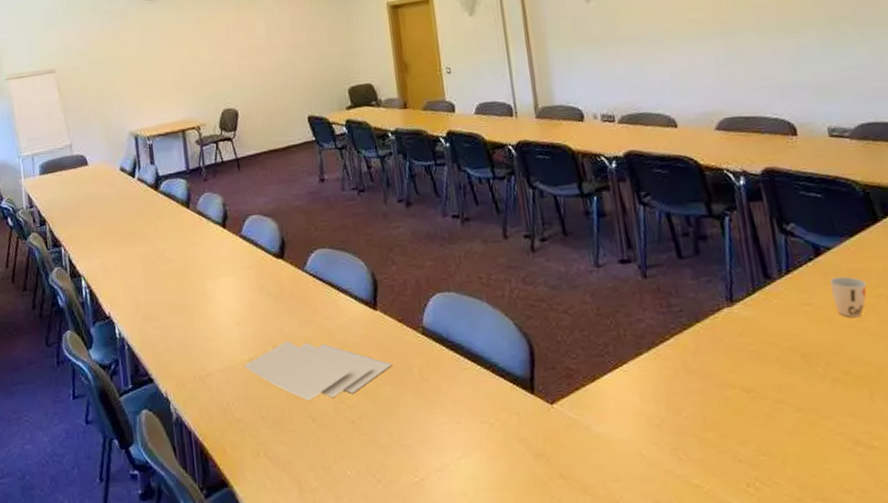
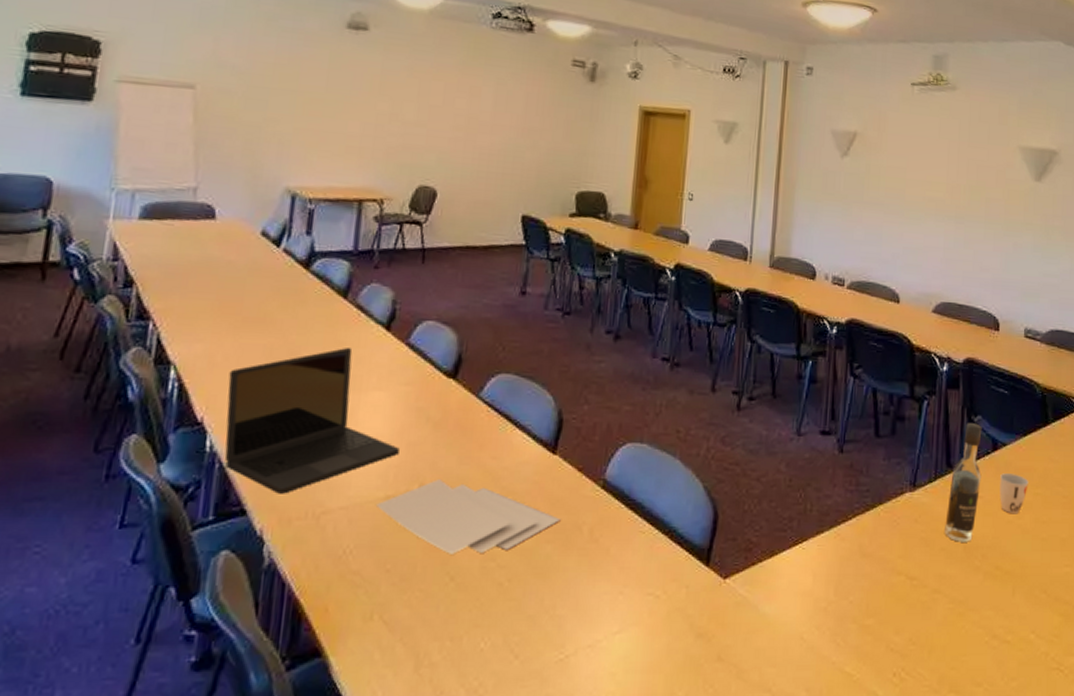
laptop: none [120,246,252,364] -> present [224,348,400,494]
bottle: none [772,231,810,351] -> present [943,423,982,542]

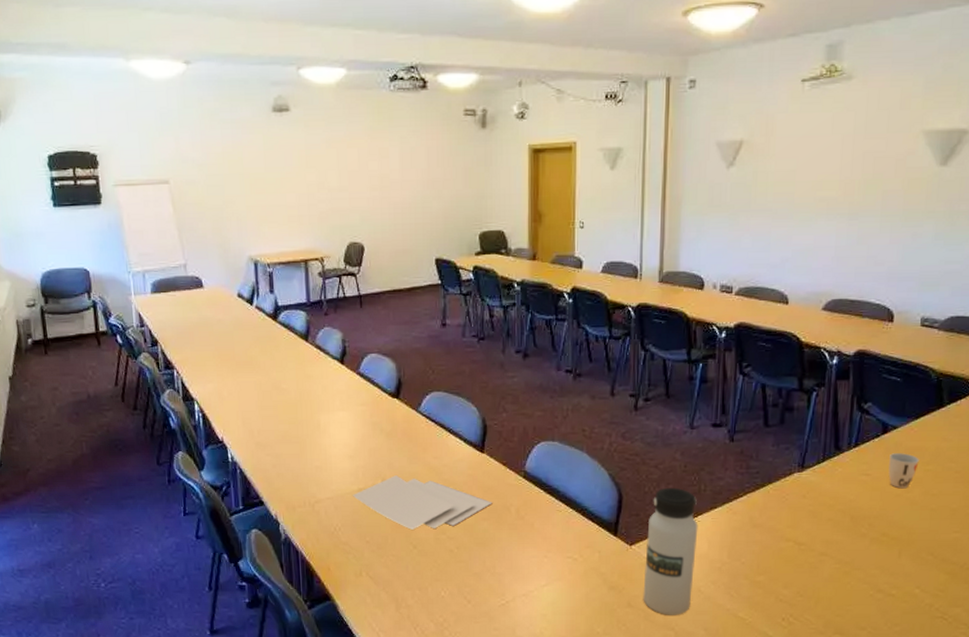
laptop: present [224,348,400,494] -> none [234,380,364,490]
water bottle: none [736,505,803,672] -> present [643,487,698,615]
bottle: present [943,423,982,542] -> none [831,410,872,514]

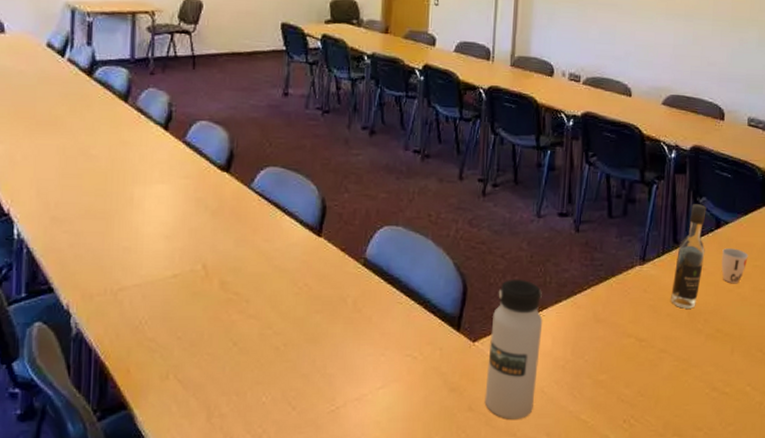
papers: present [353,475,493,530] -> none [166,260,328,324]
bottle: none [831,410,872,514] -> present [670,204,707,309]

